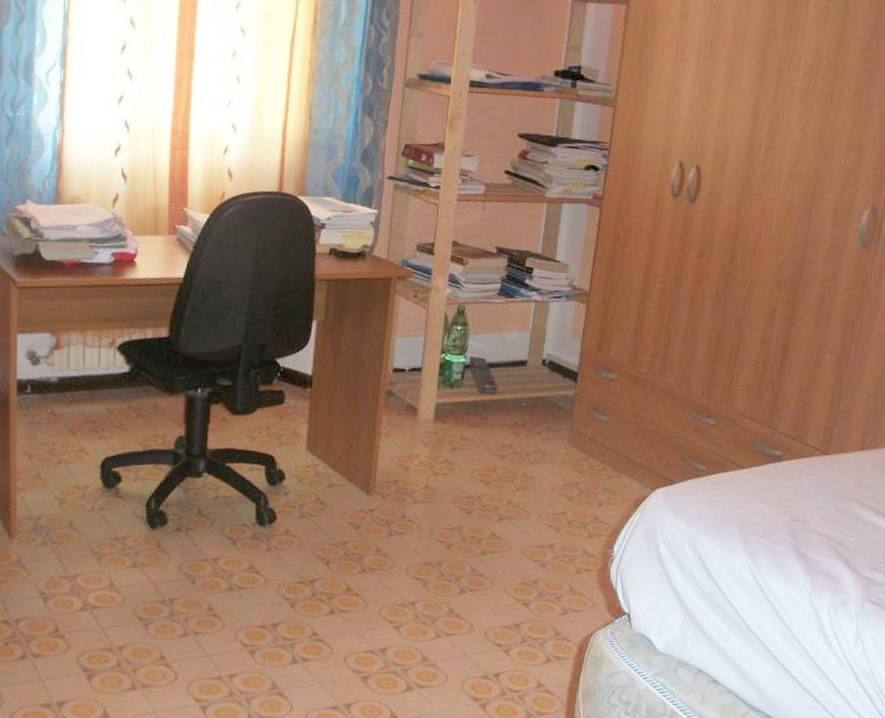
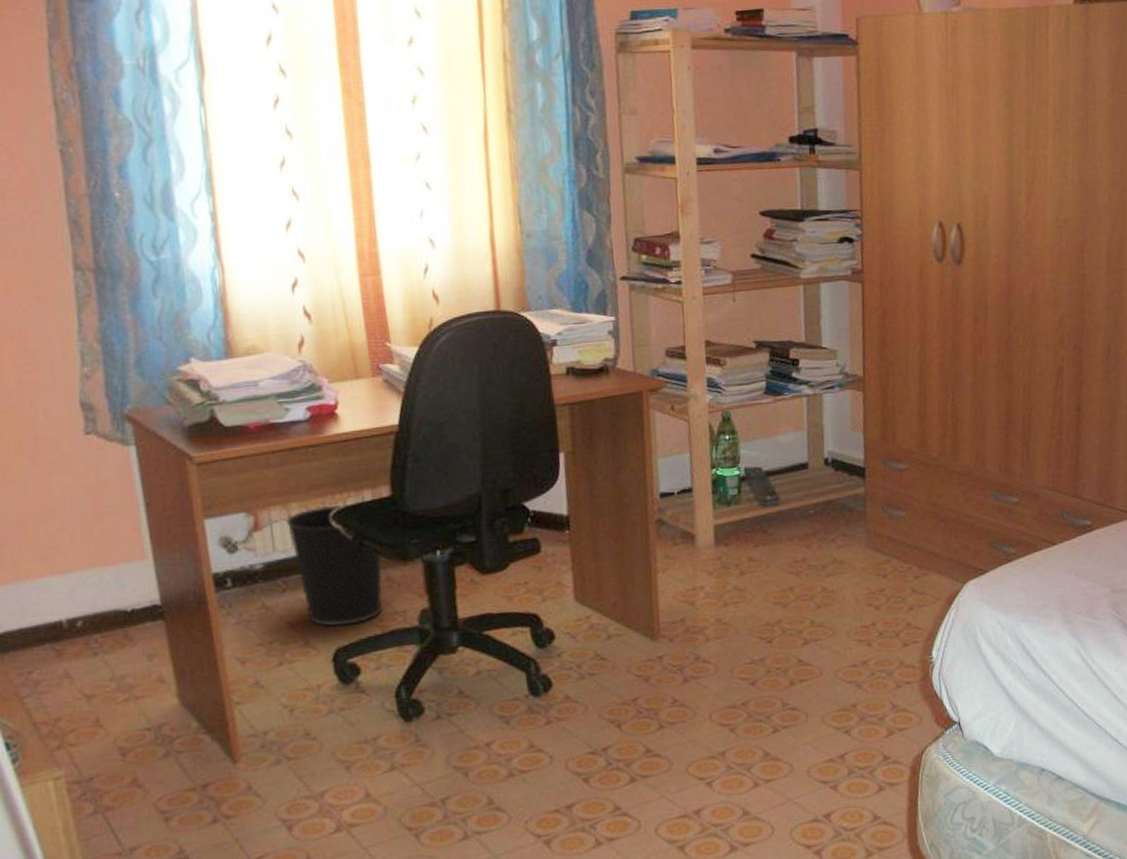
wastebasket: none [81,337,153,440] -> present [286,505,383,626]

